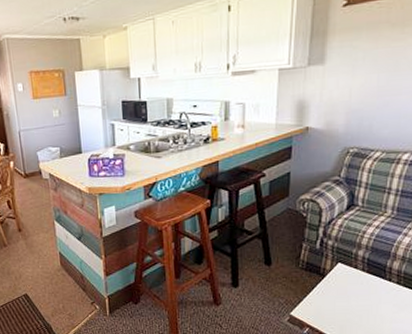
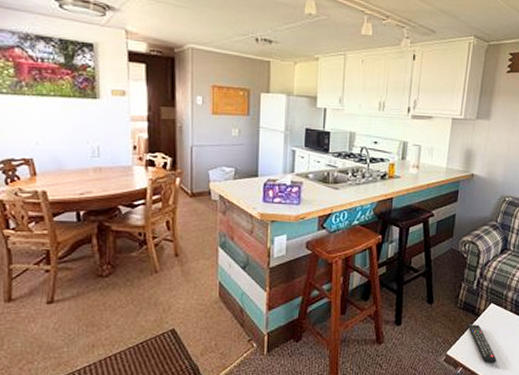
remote control: none [312,284,348,325] -> present [467,323,497,364]

